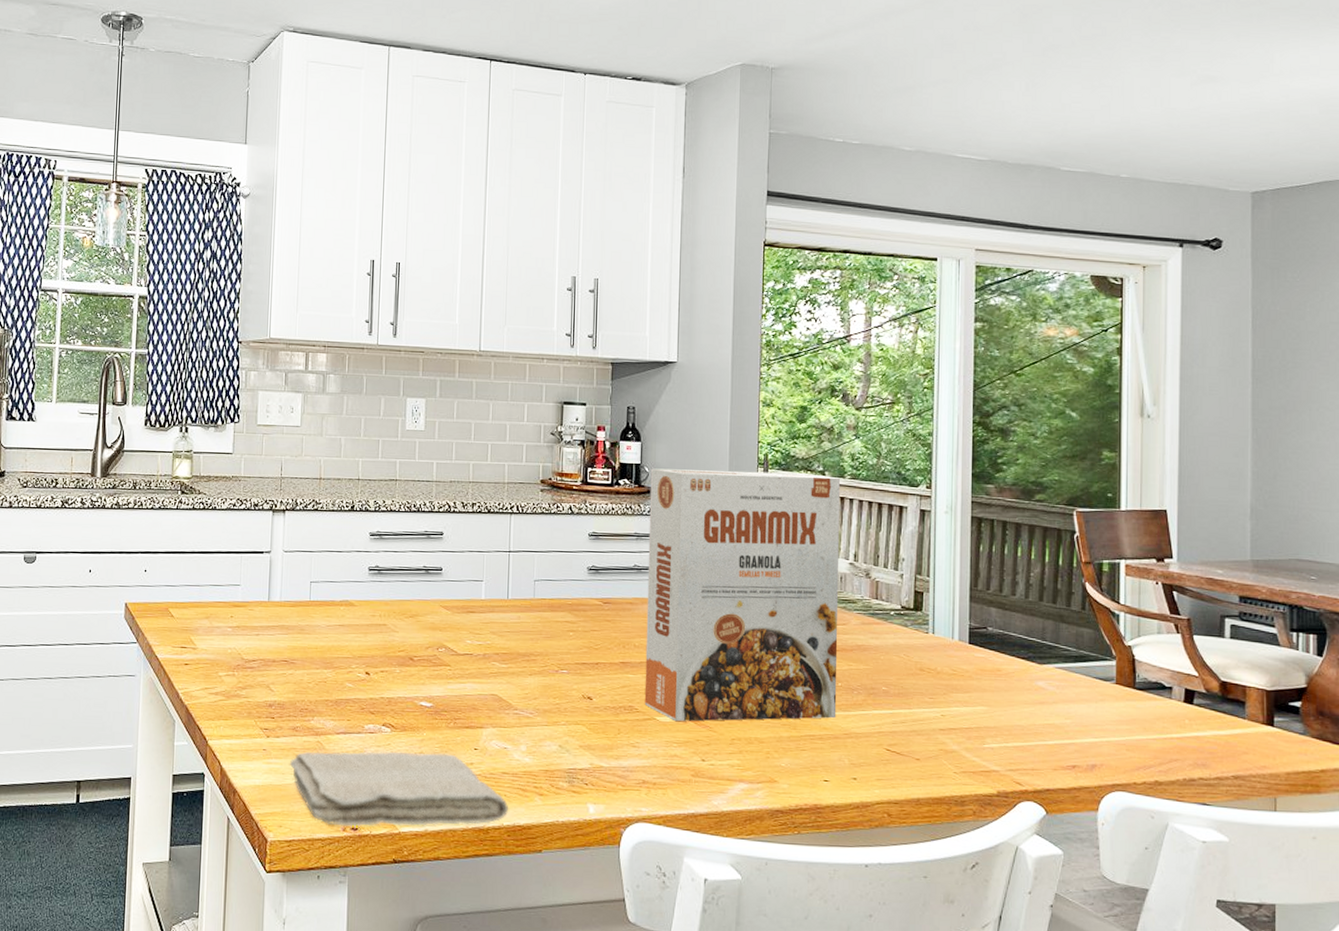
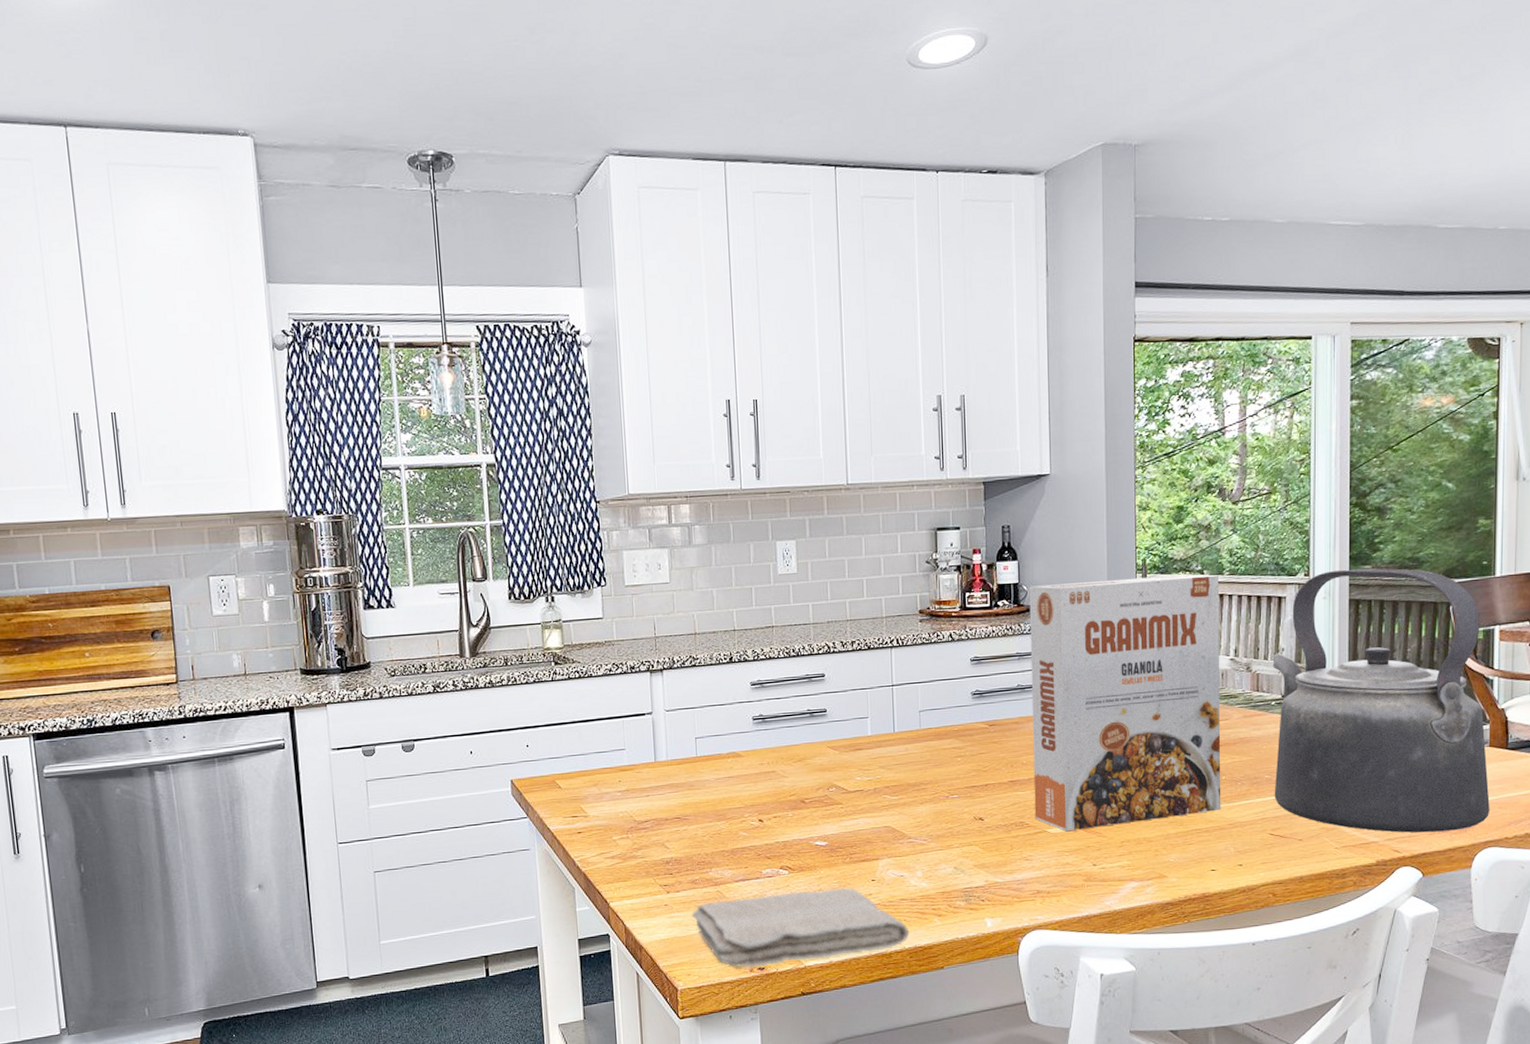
kettle: none [891,485,1117,769] -> present [1272,568,1490,833]

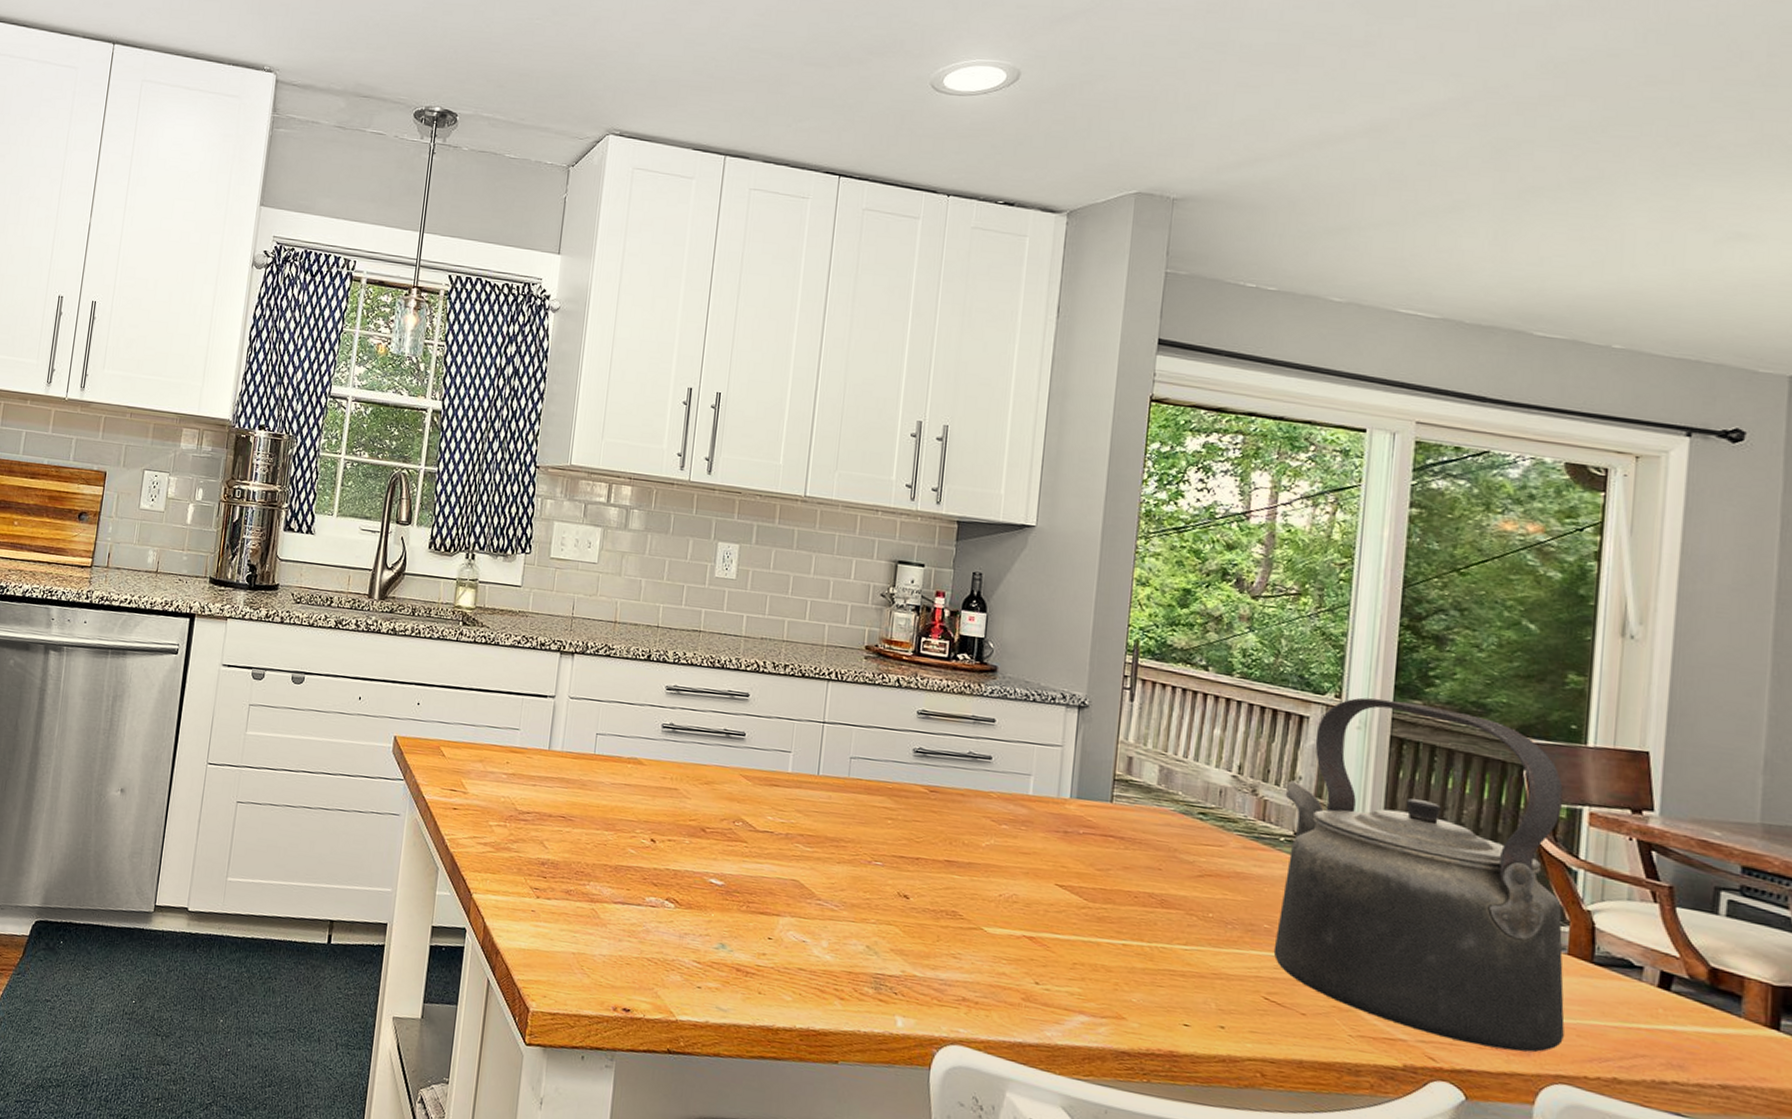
washcloth: present [691,888,910,968] -> none [559,919,804,1024]
cereal box: present [1029,574,1221,831] -> none [970,644,1226,954]

